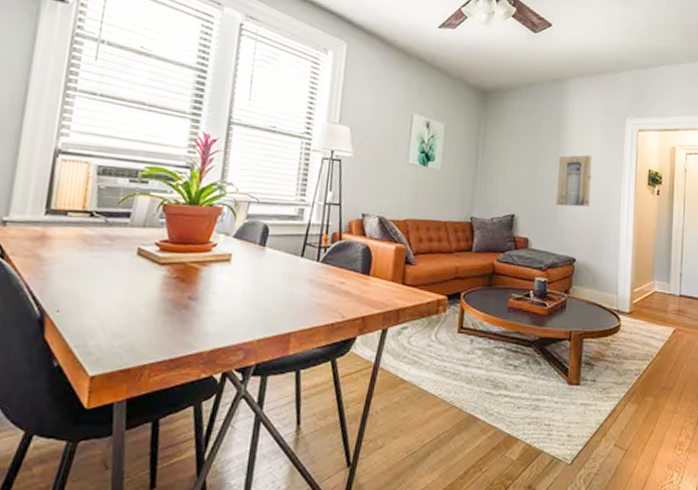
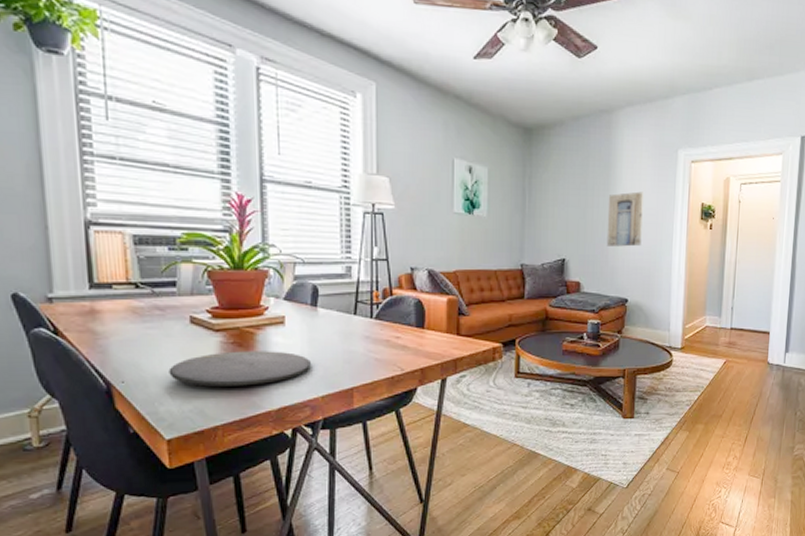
plate: none [106,286,251,324] -> present [168,351,311,387]

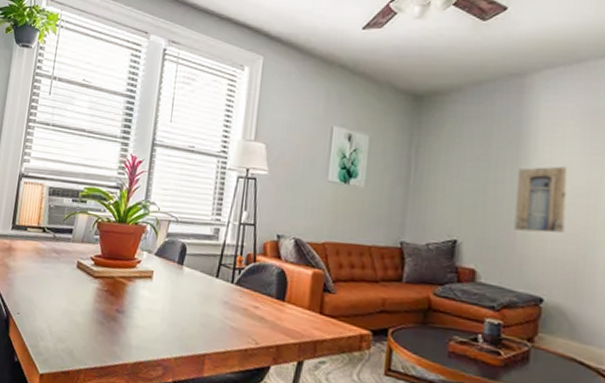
plate: present [168,351,311,387] -> none [52,298,170,335]

